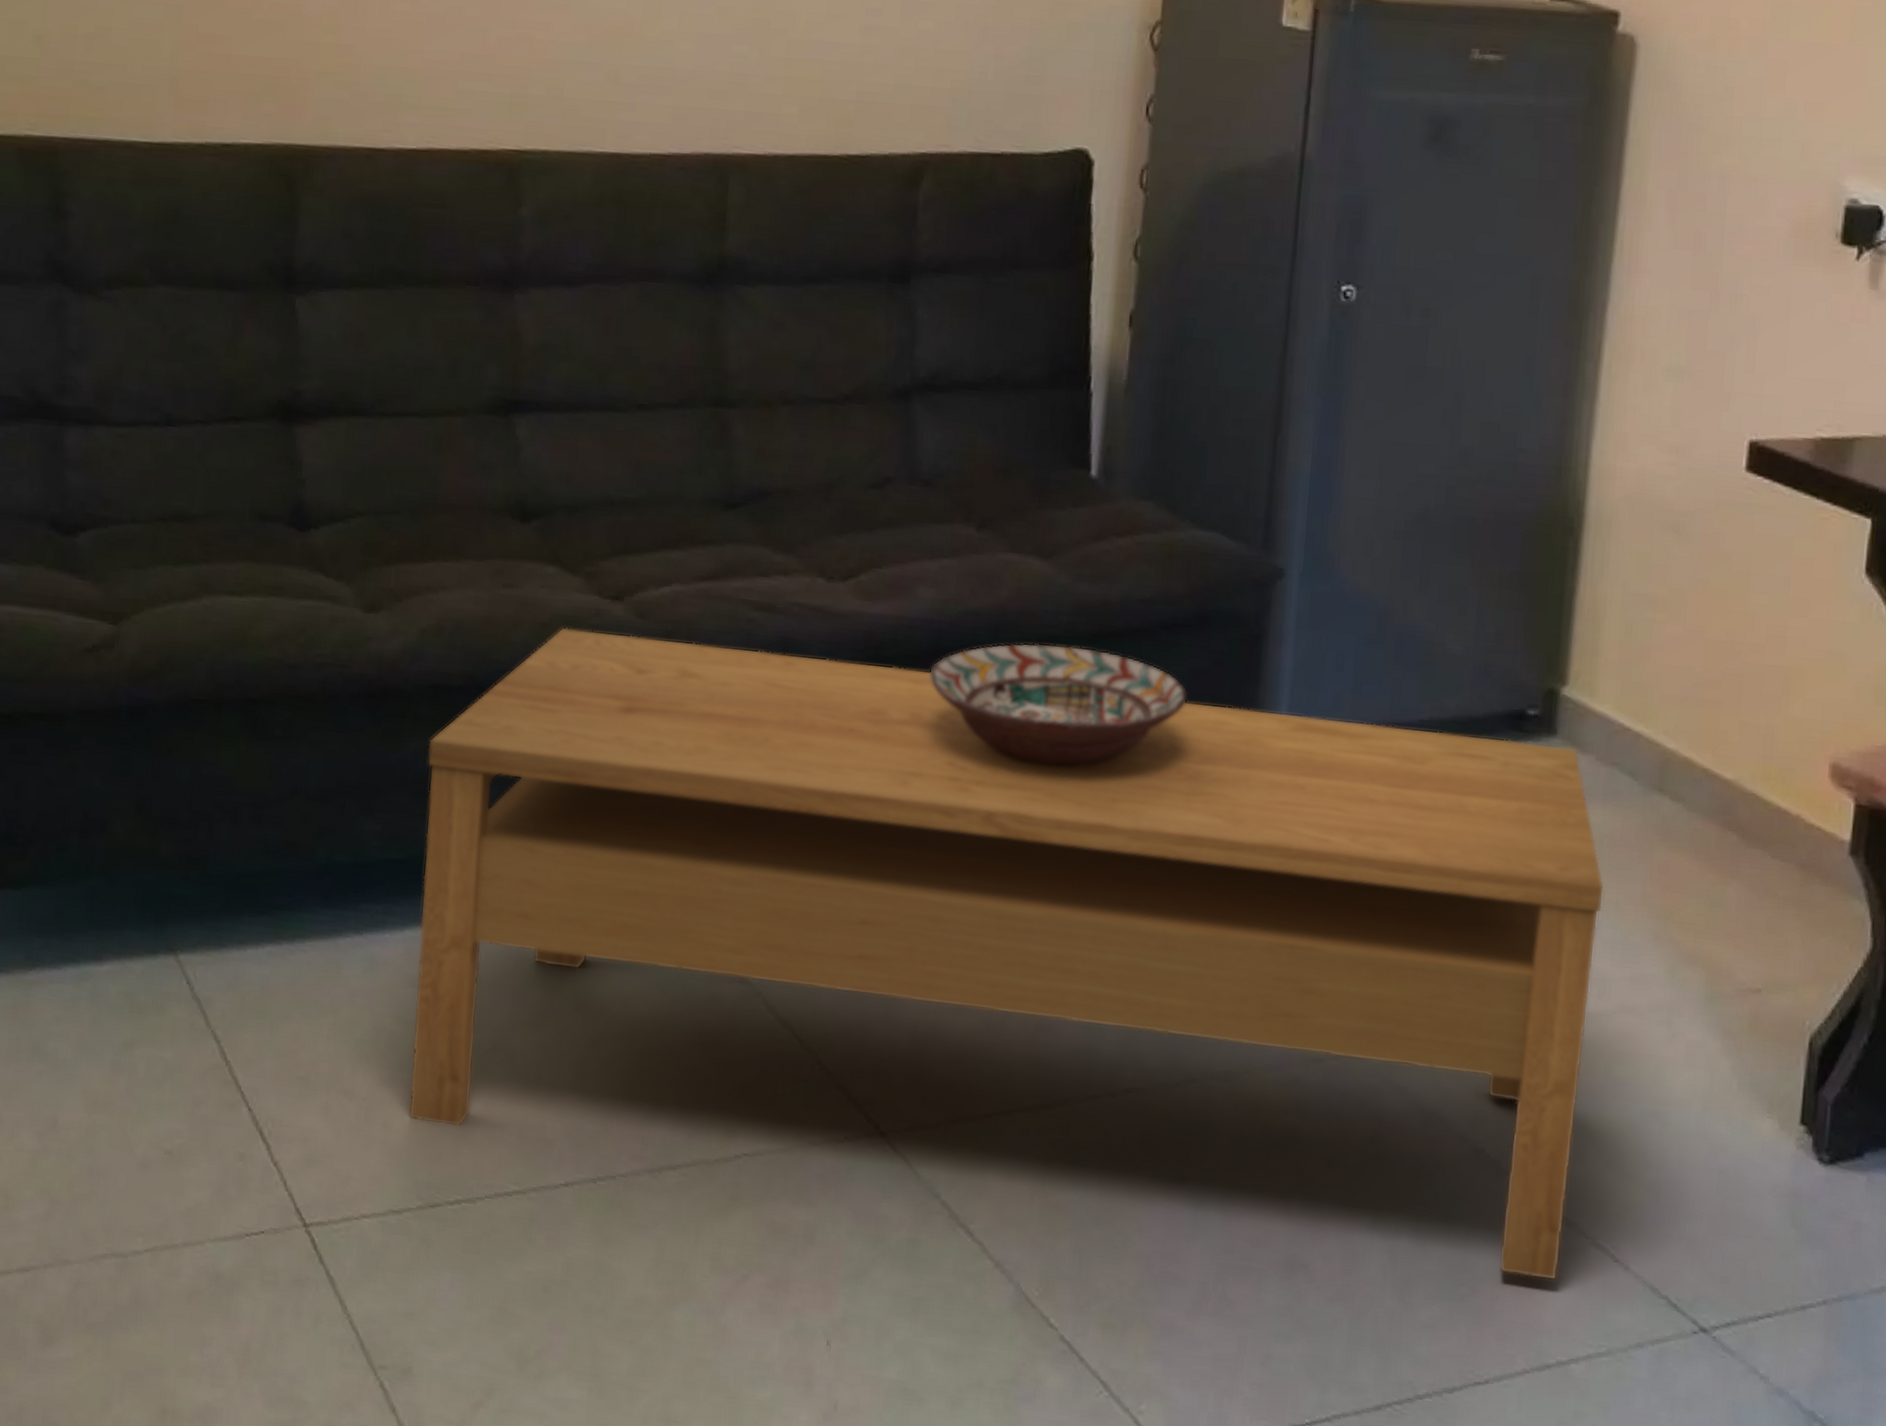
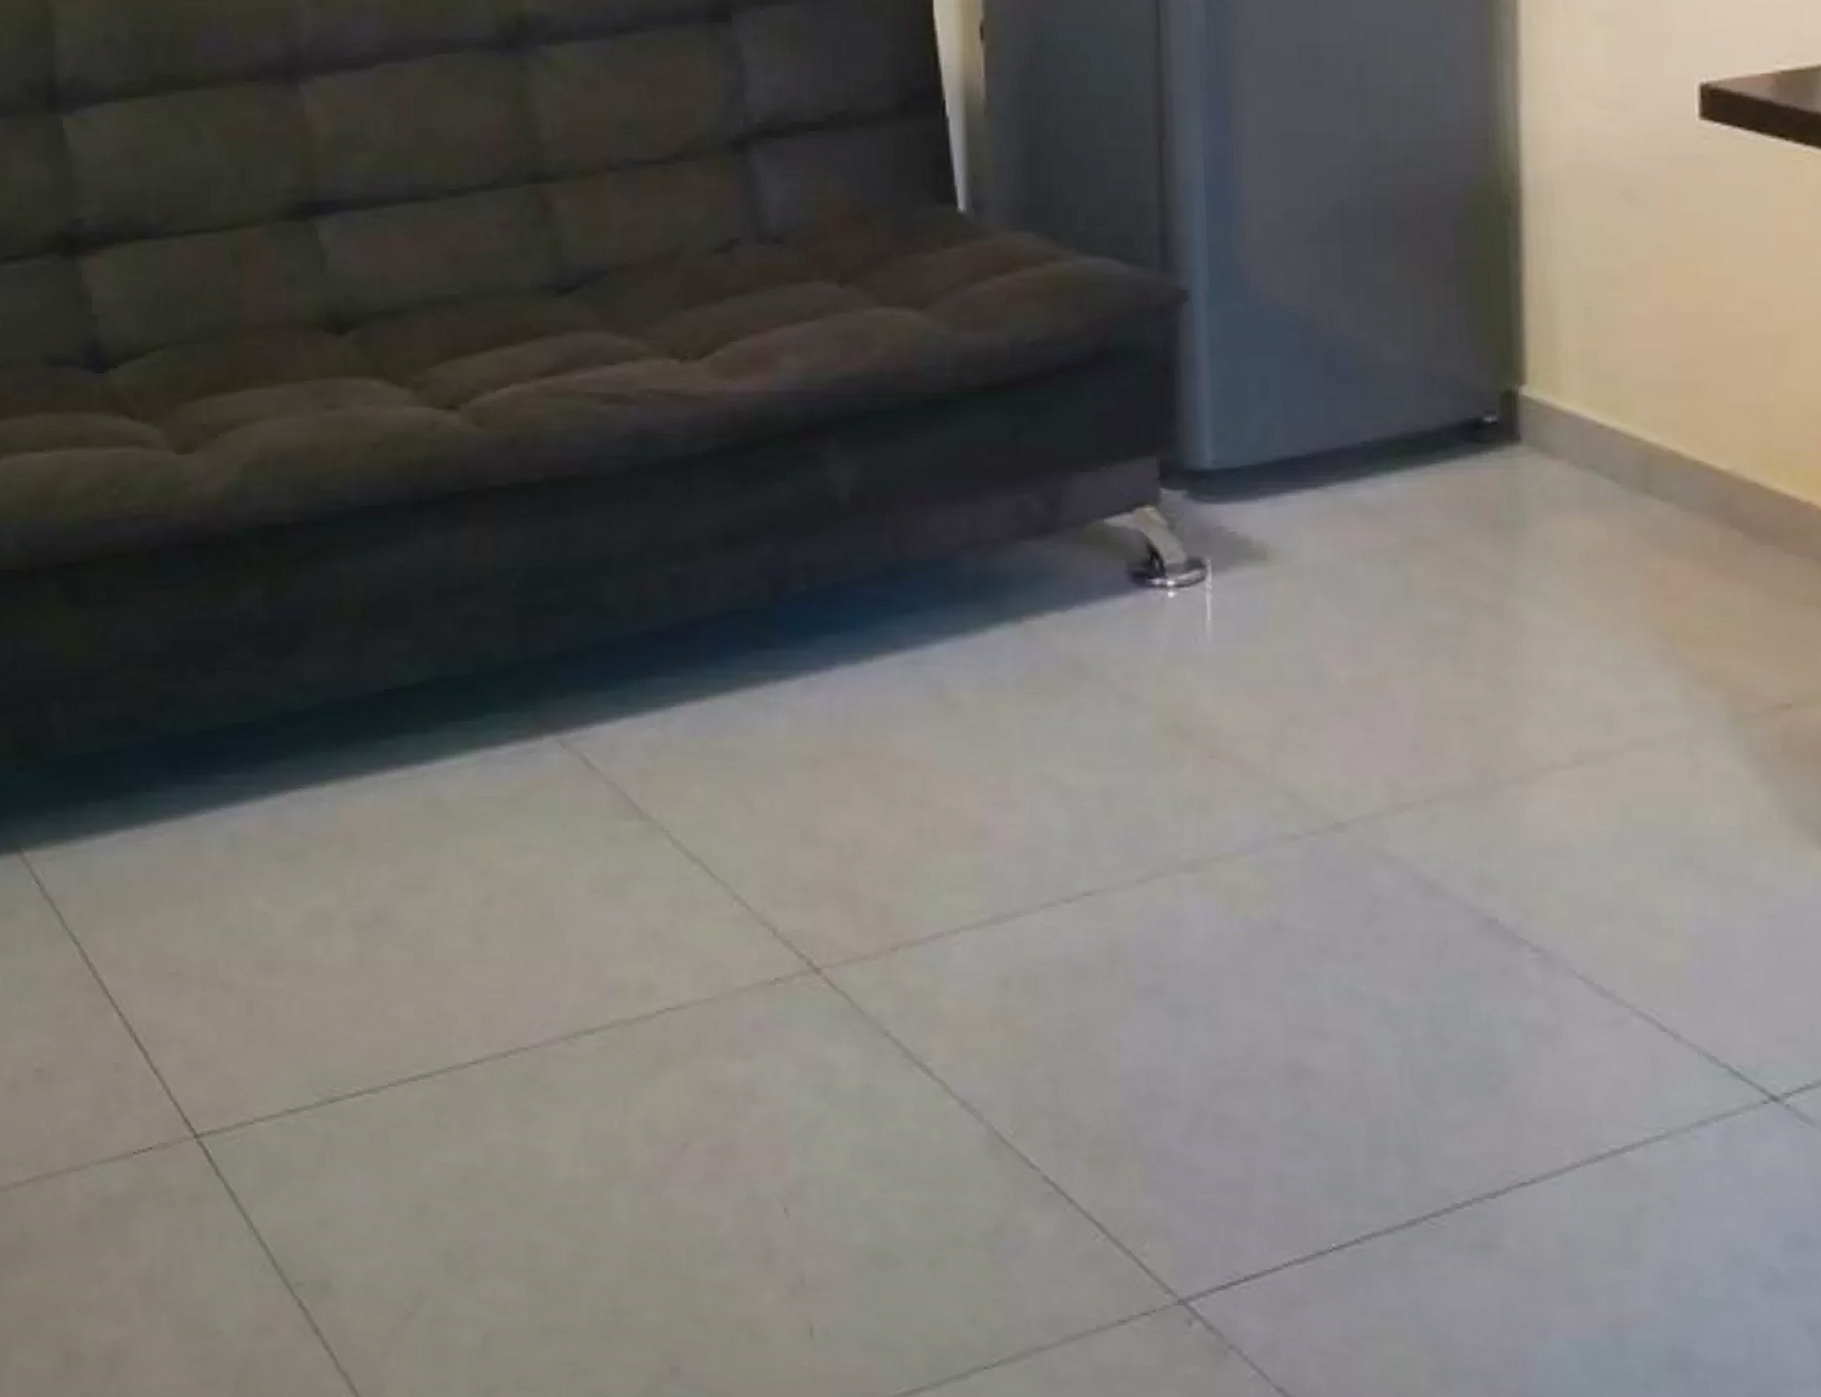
coffee table: present [408,627,1605,1280] -> none [265,445,1600,1059]
decorative bowl: present [929,642,1189,766] -> none [805,402,1100,539]

